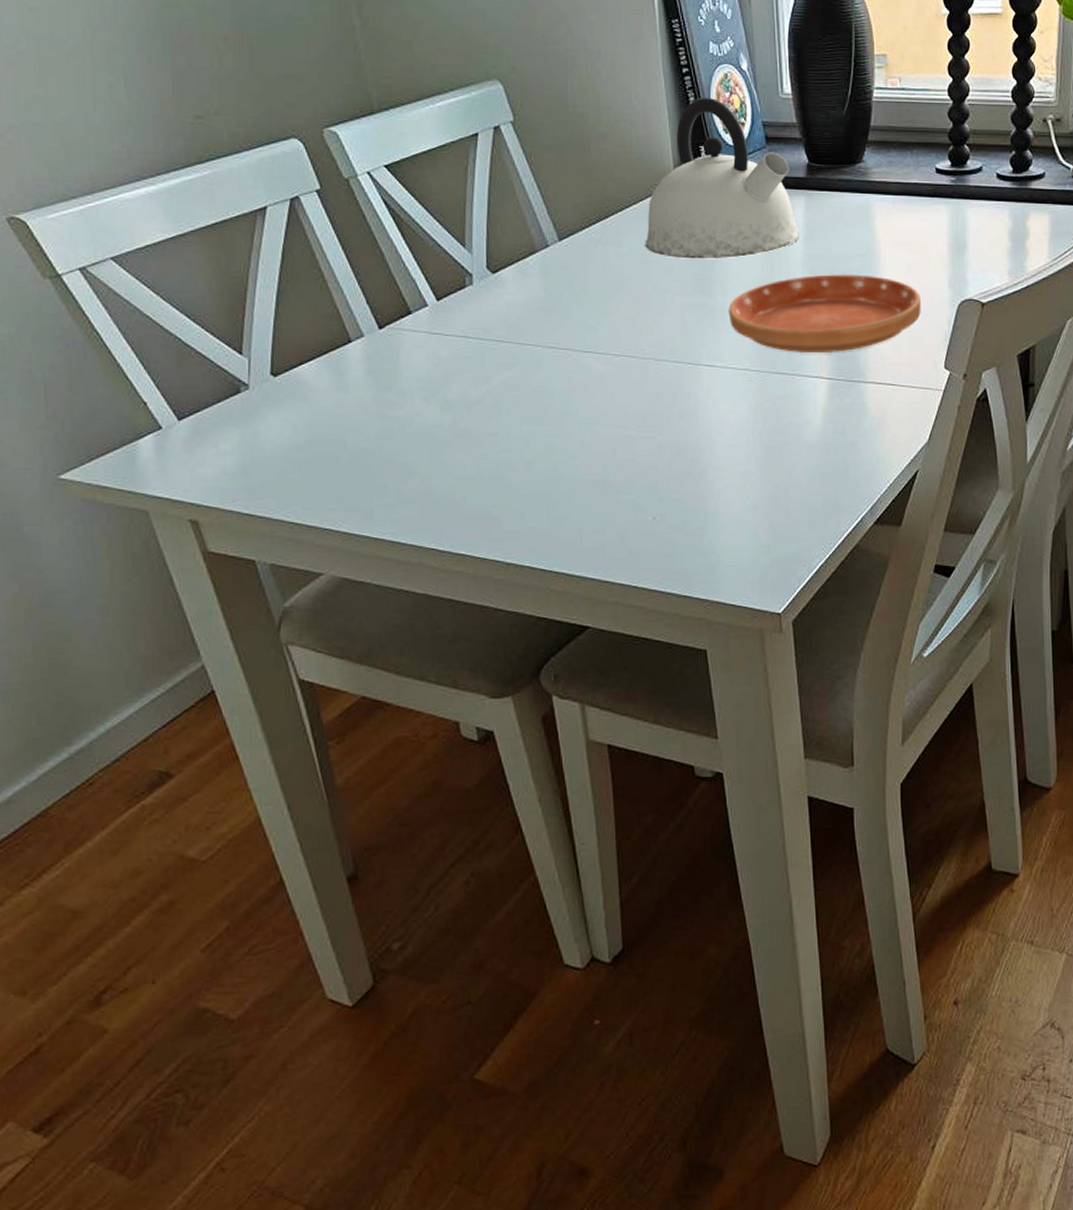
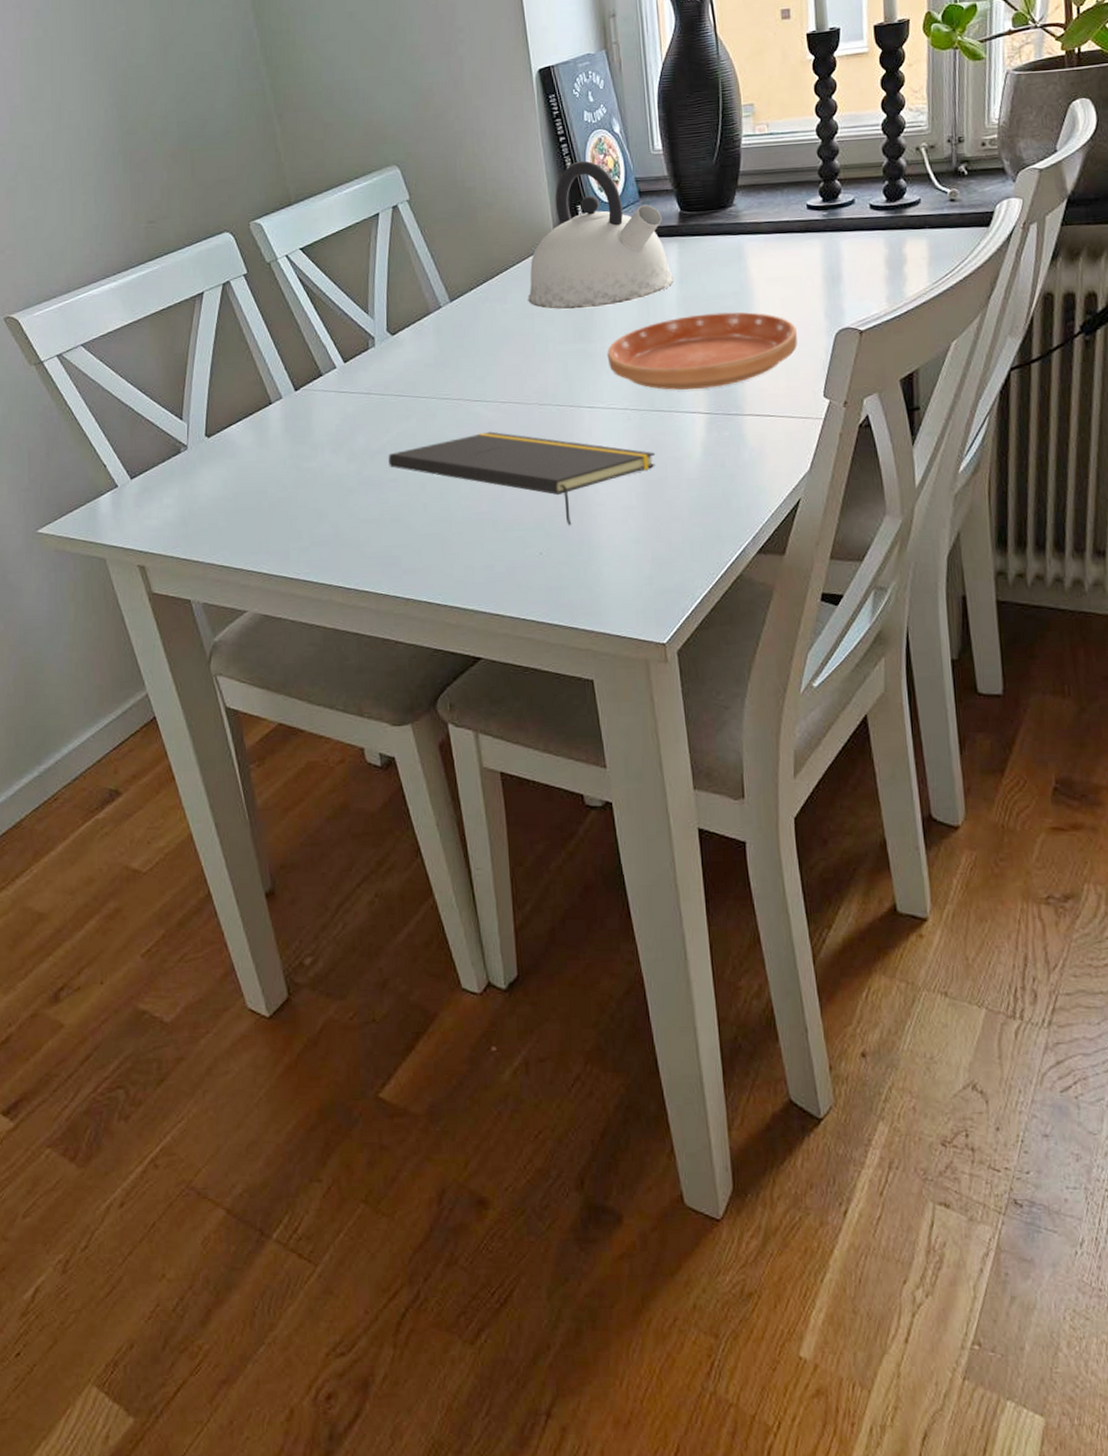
notepad: none [488,386,775,491] -> present [388,431,655,526]

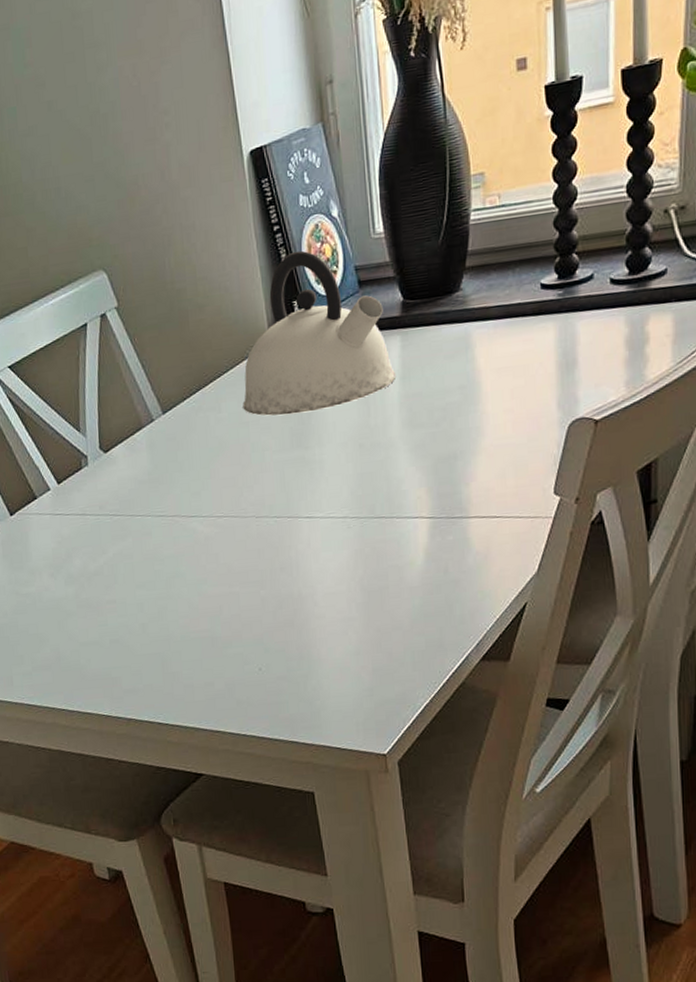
notepad: present [388,431,655,526] -> none [105,547,376,641]
saucer: present [607,311,798,390] -> none [325,406,527,495]

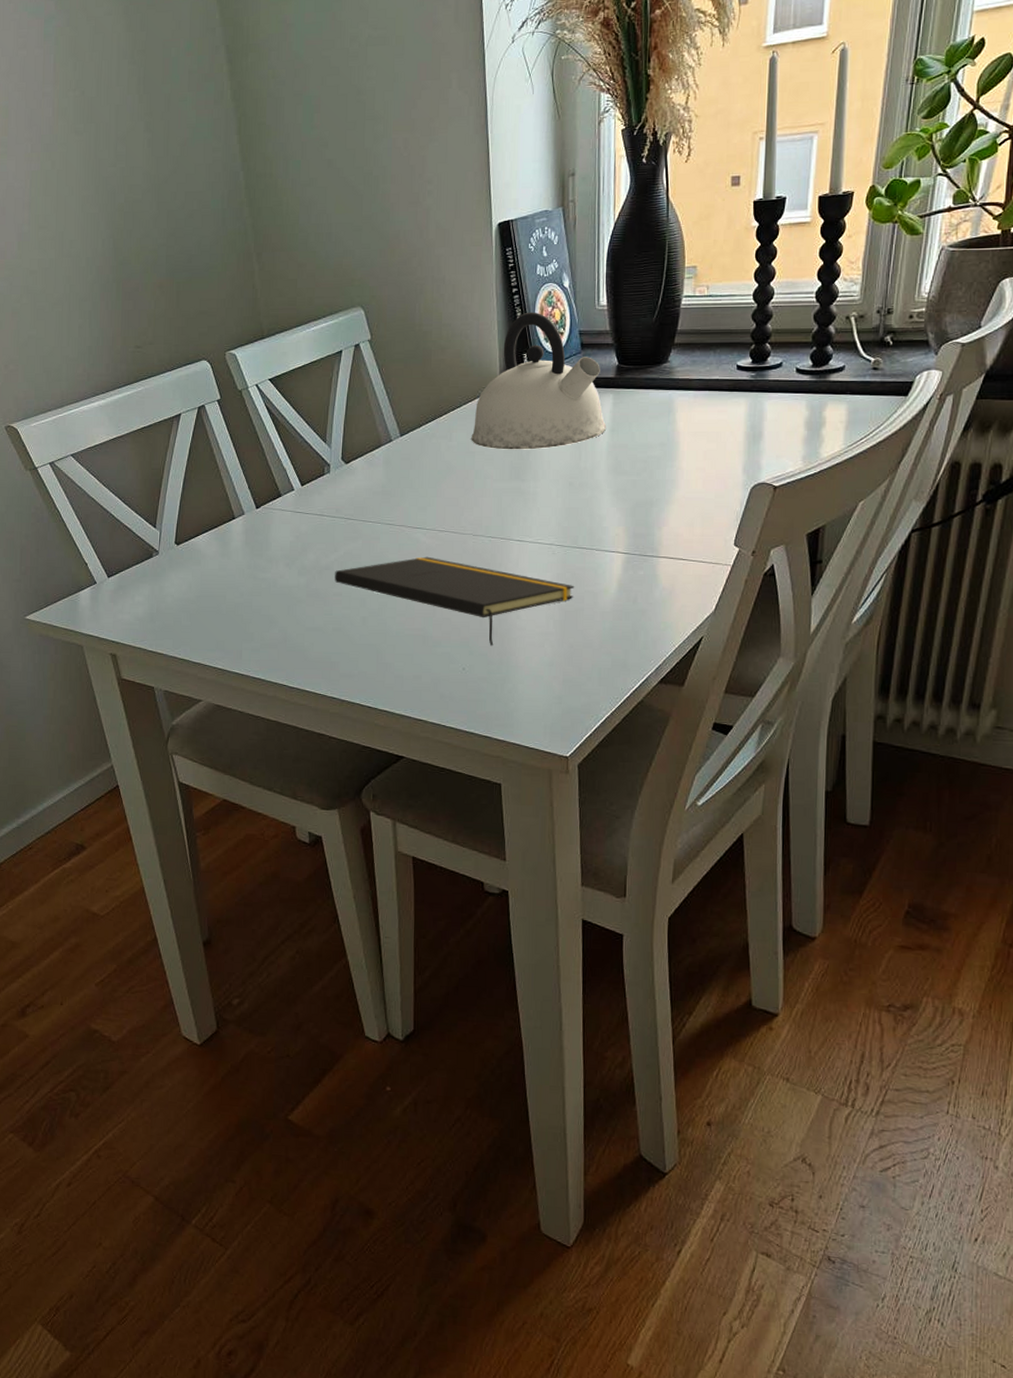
notepad: none [105,547,376,641] -> present [335,556,574,646]

